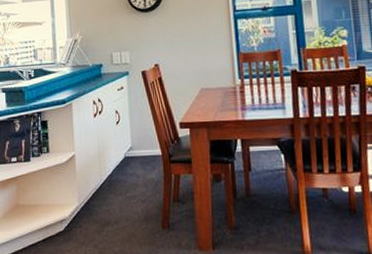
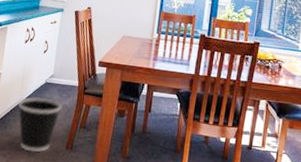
wastebasket: none [99,175,149,238] -> present [18,97,62,153]

